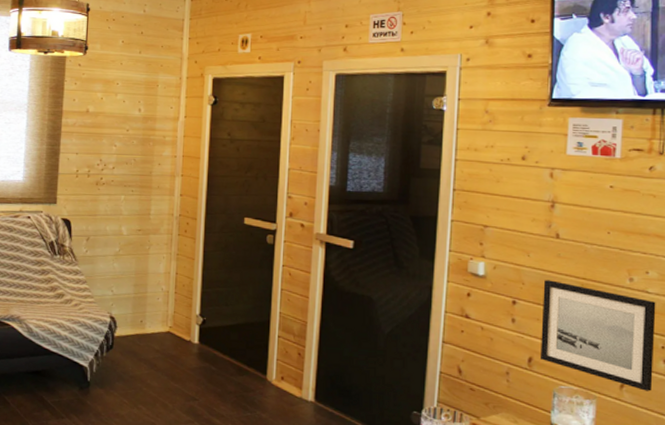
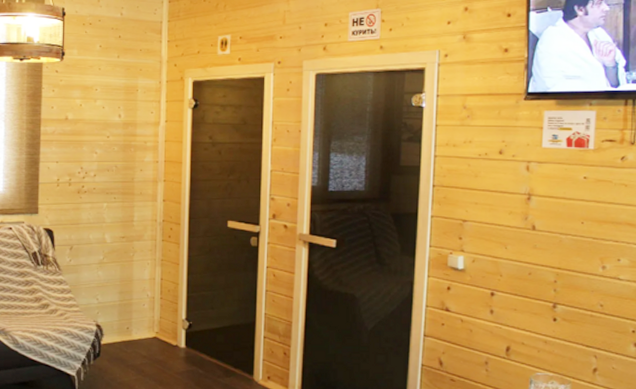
wall art: present [539,280,656,391] -> none [517,271,627,374]

